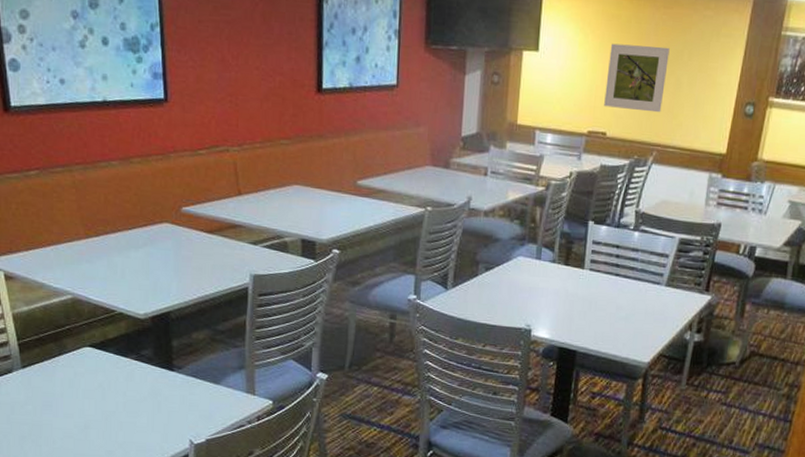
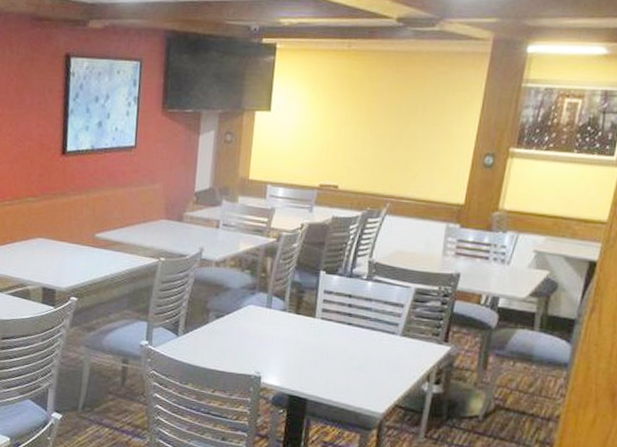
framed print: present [604,43,670,113] -> none [336,101,403,166]

